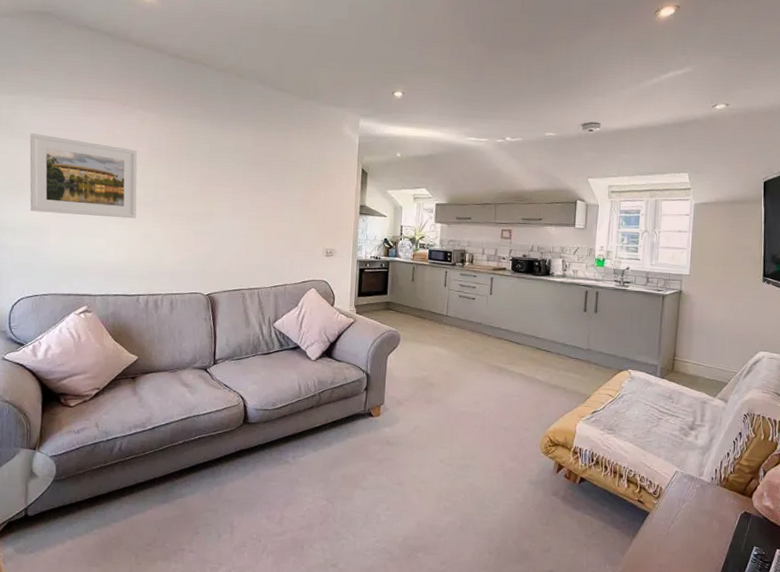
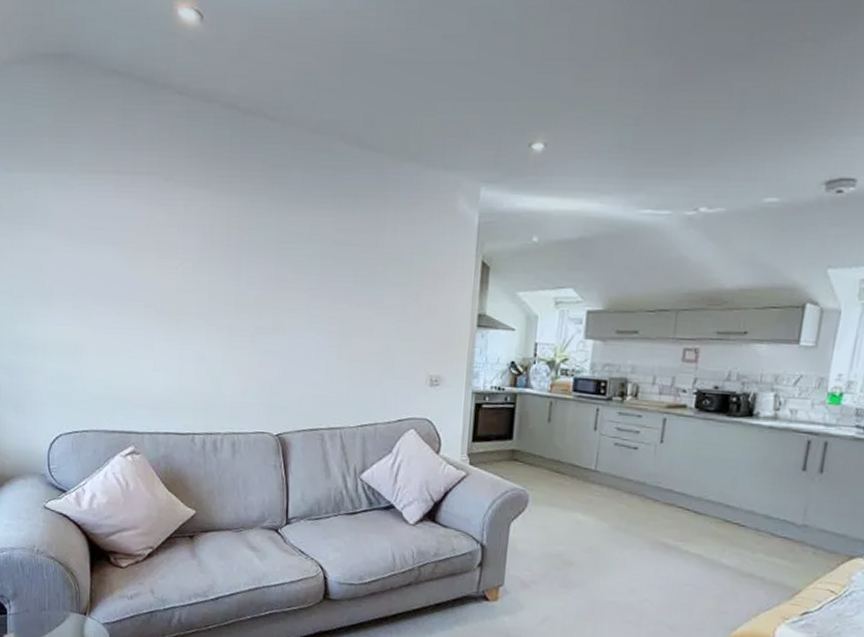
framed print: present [29,133,138,219] -> none [57,223,188,335]

